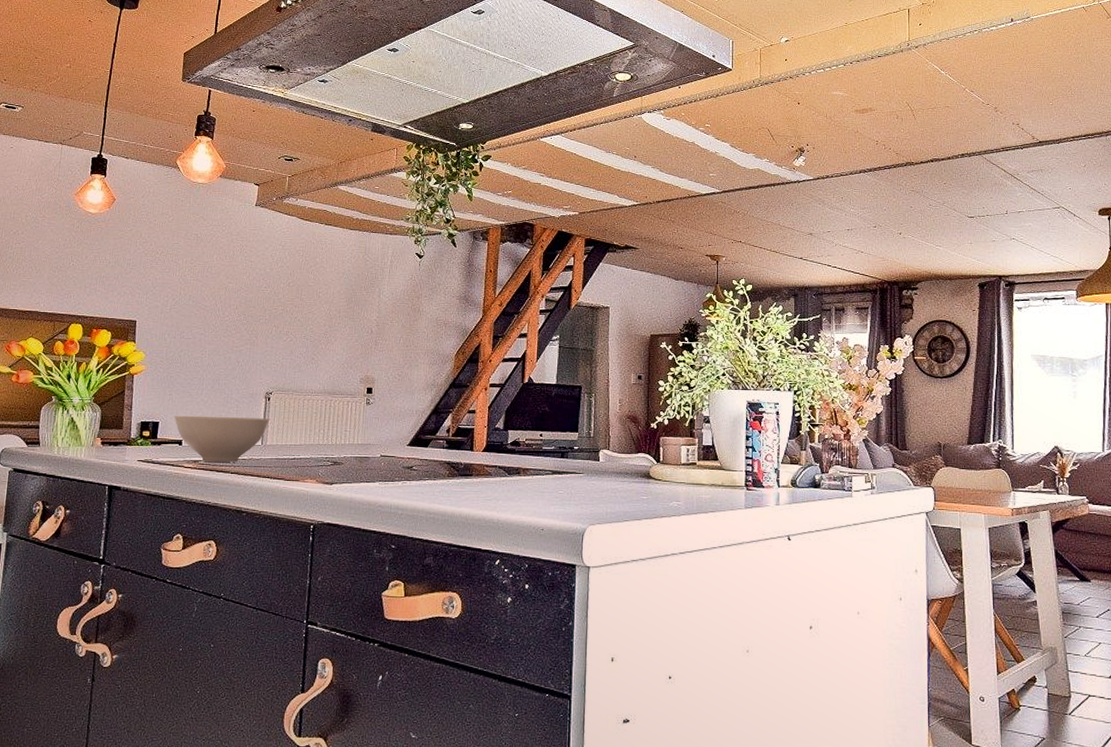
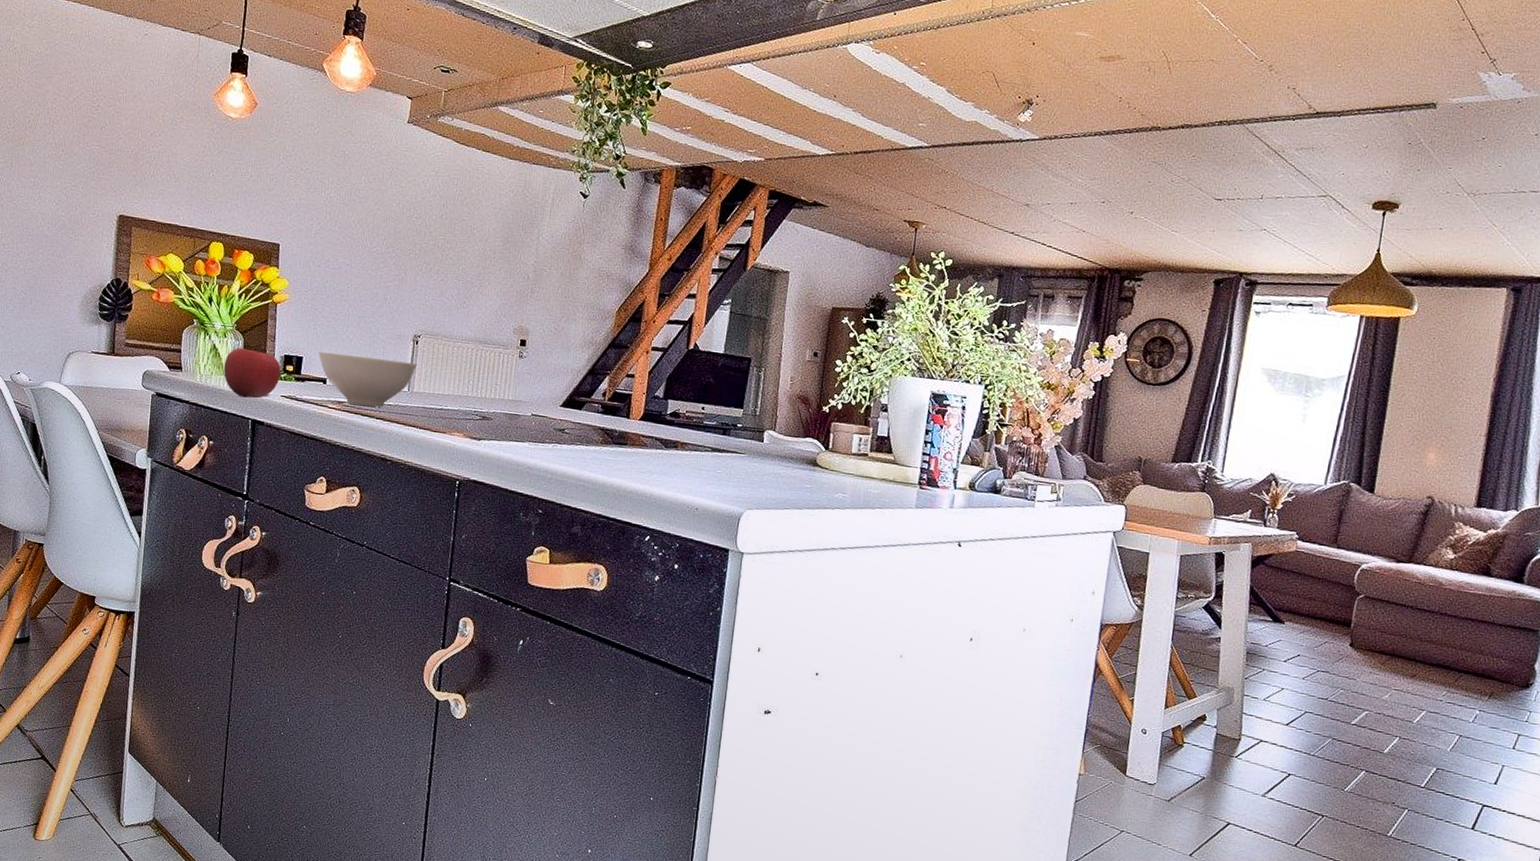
fruit: none [81,415,138,465] -> present [223,346,281,398]

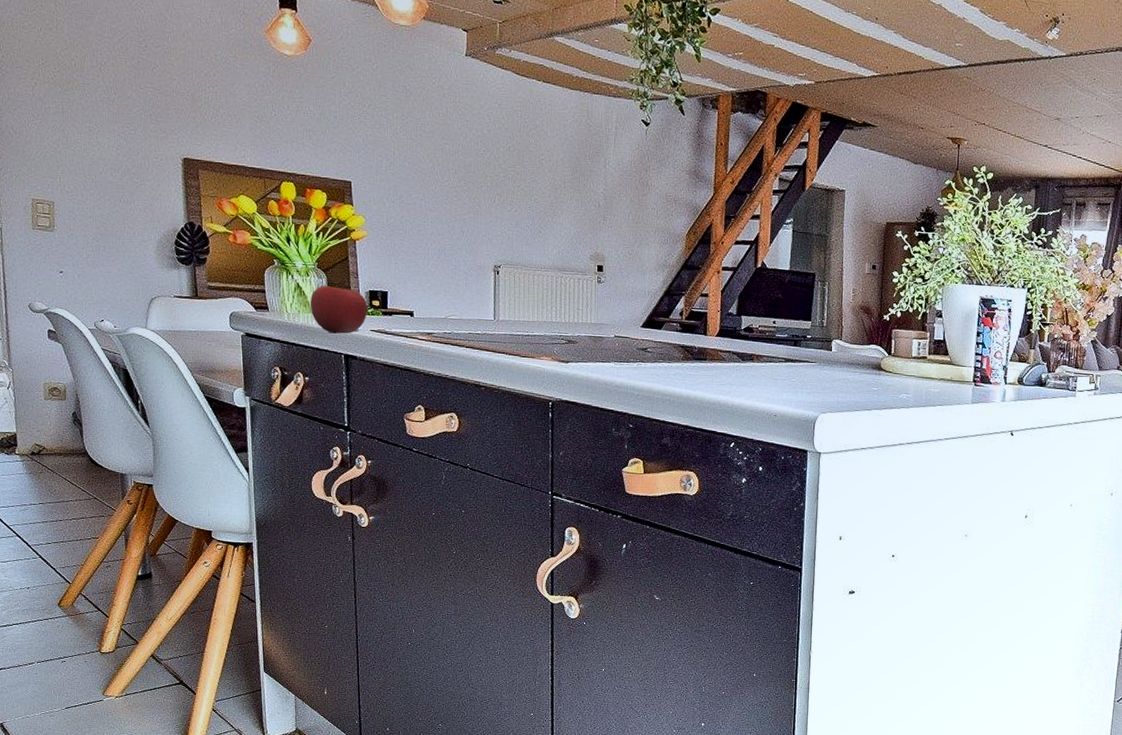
bowl: present [318,351,418,407] -> none [403,285,501,336]

